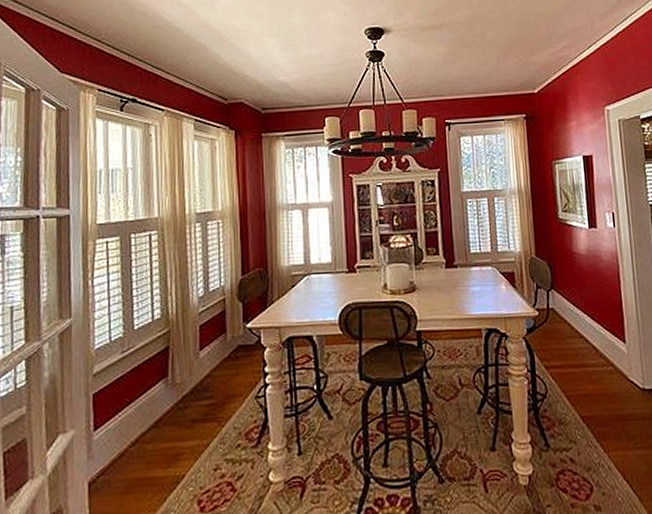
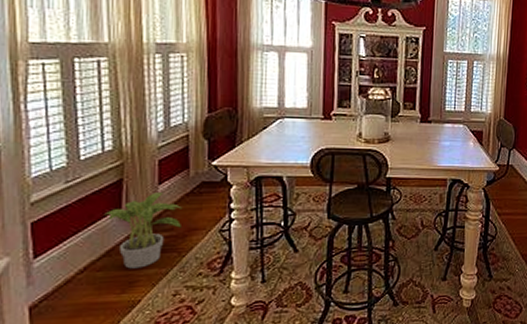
potted plant: none [153,358,222,441] -> present [104,193,183,269]

